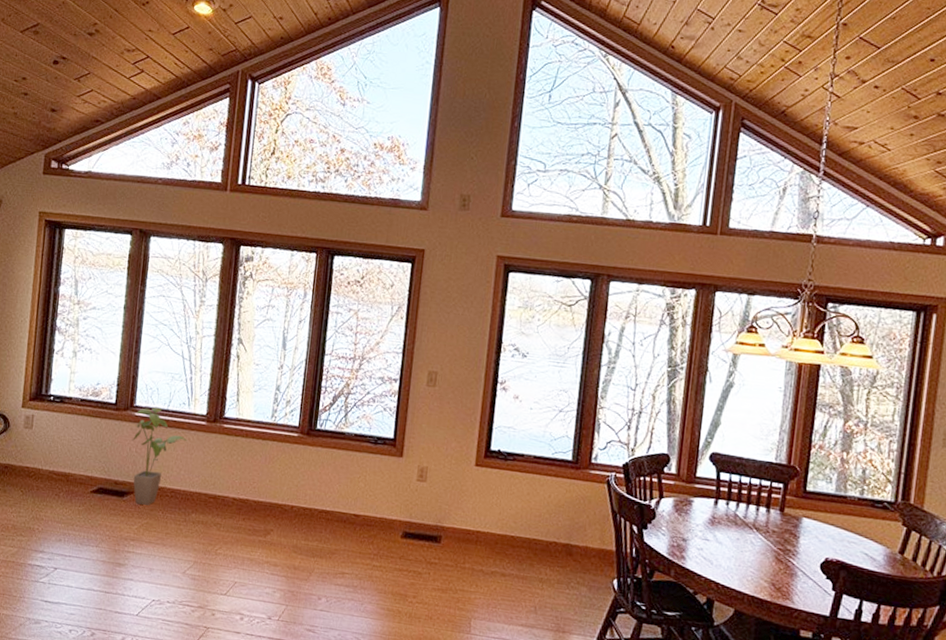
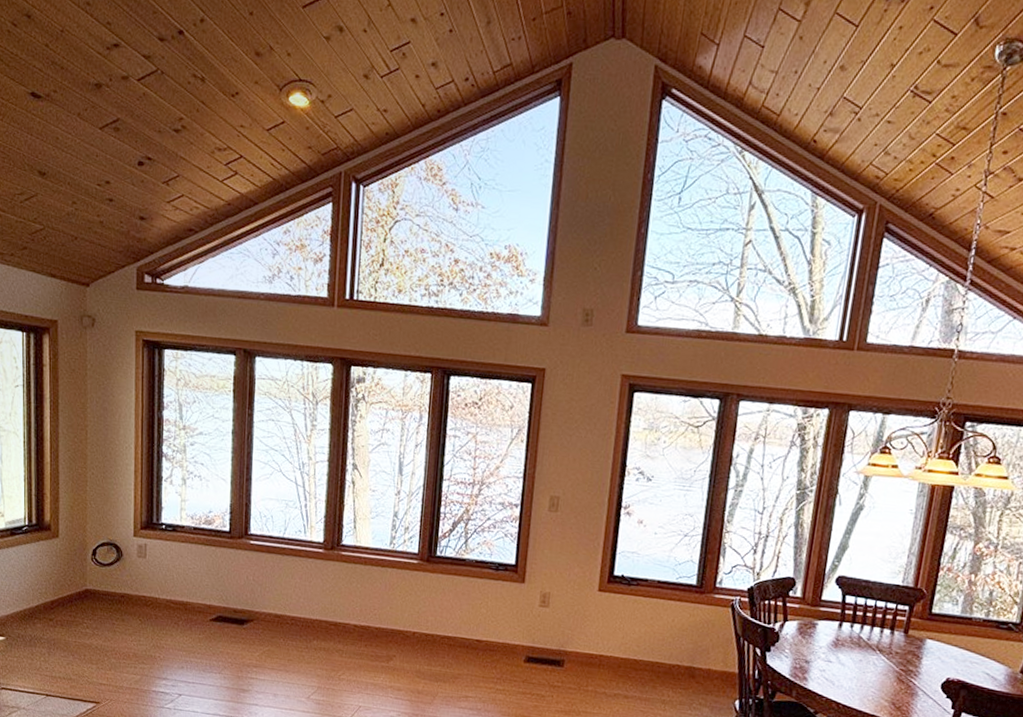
house plant: present [131,407,188,505] -> none [248,535,306,633]

